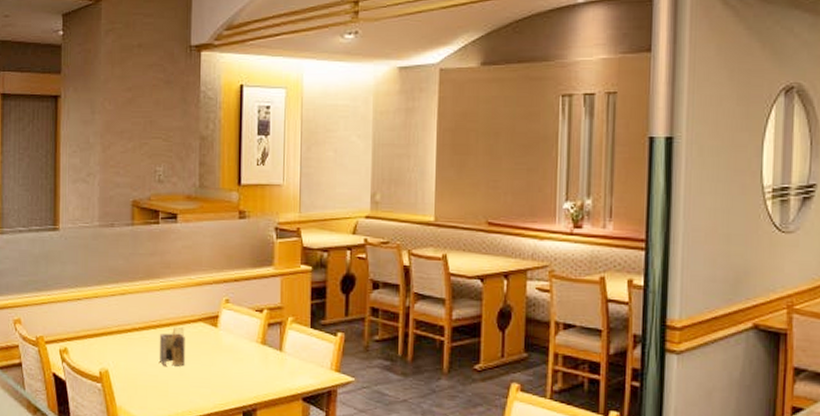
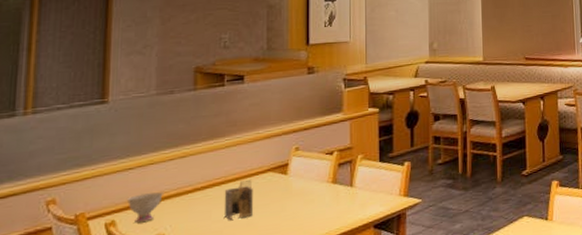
teacup: none [76,326,107,355] -> present [126,192,165,223]

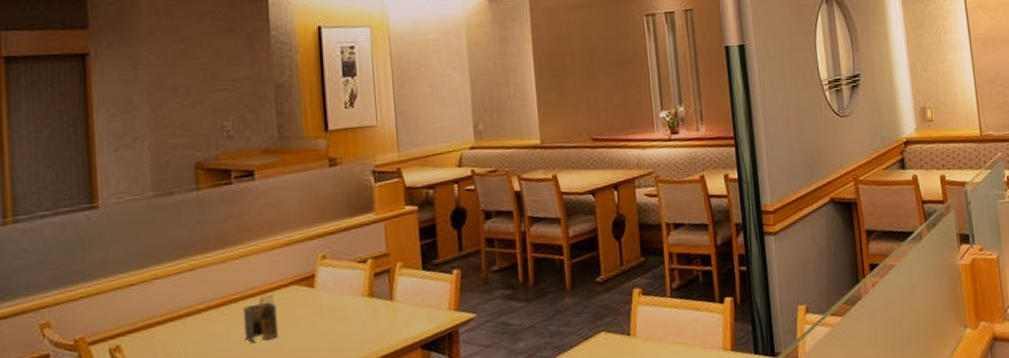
teacup: present [126,192,165,223] -> none [130,311,174,348]

